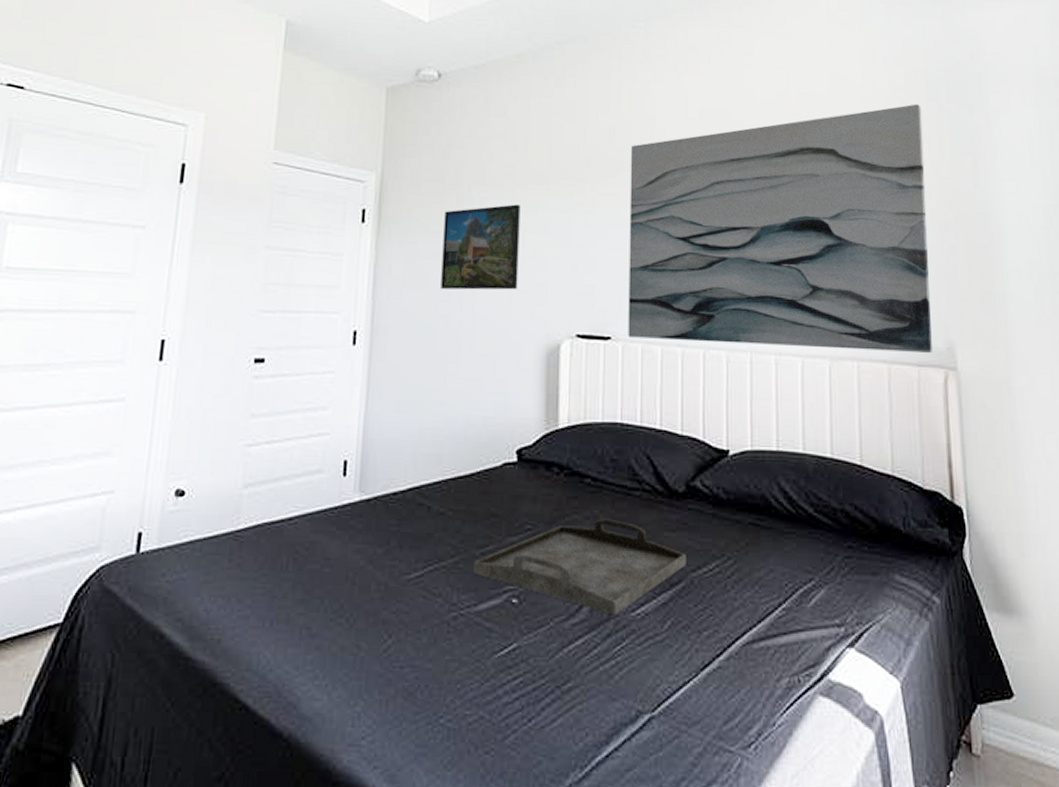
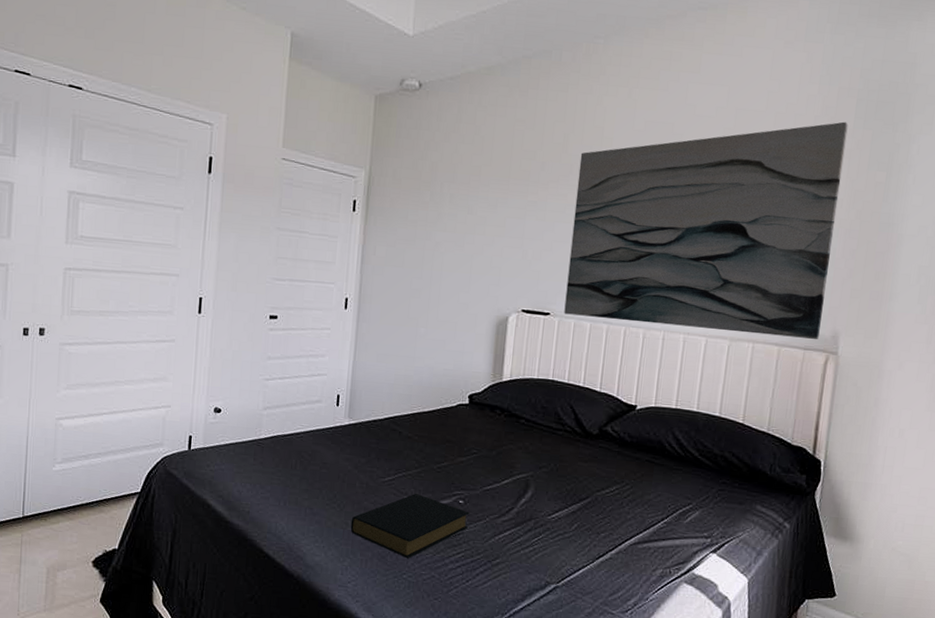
hardback book: none [364,594,528,692] -> present [350,494,470,558]
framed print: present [441,204,521,290] -> none [415,200,483,272]
serving tray: present [474,518,686,615] -> none [432,449,594,517]

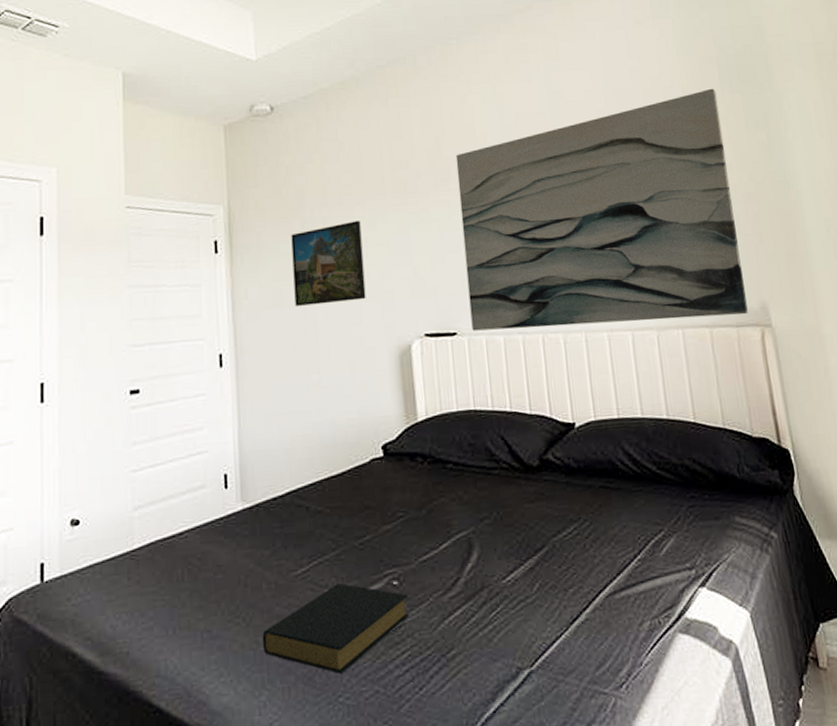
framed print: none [415,200,483,272] -> present [291,220,366,307]

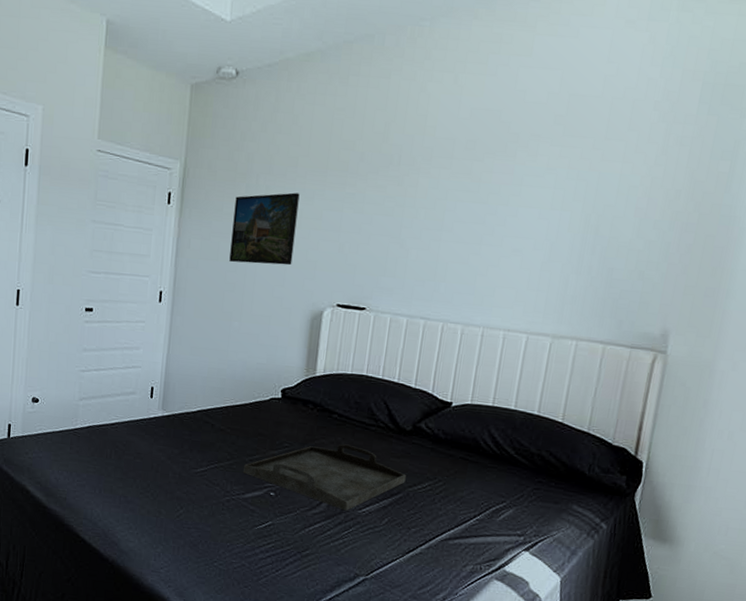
hardback book: present [262,583,410,674] -> none [163,485,281,547]
serving tray: none [354,498,548,585] -> present [243,444,406,511]
wall art: present [455,88,748,331] -> none [380,107,691,338]

